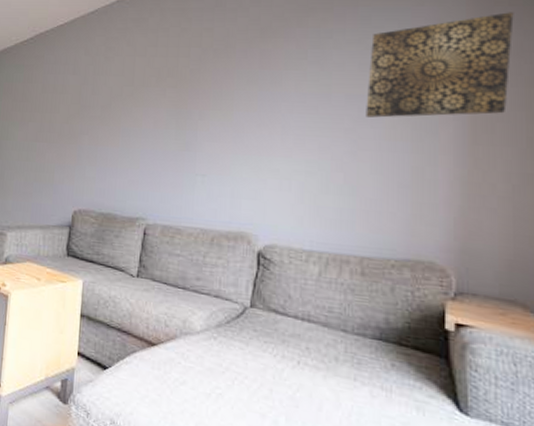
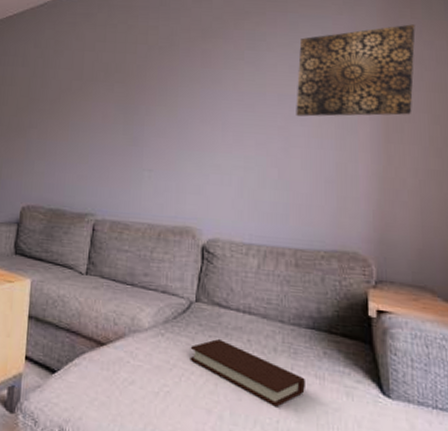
book: none [243,345,369,417] -> present [190,339,305,407]

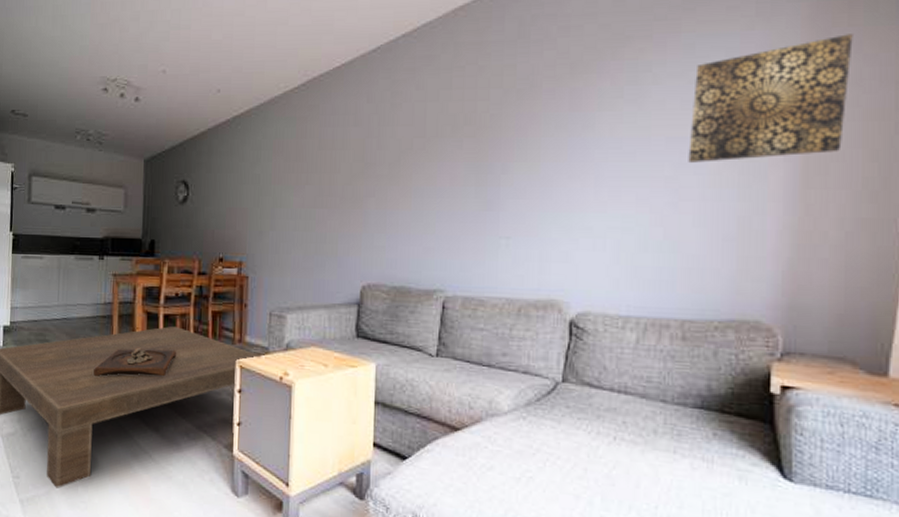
book: present [190,339,305,407] -> none [555,422,690,492]

